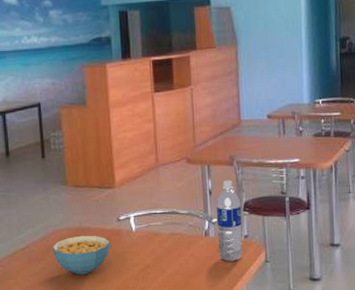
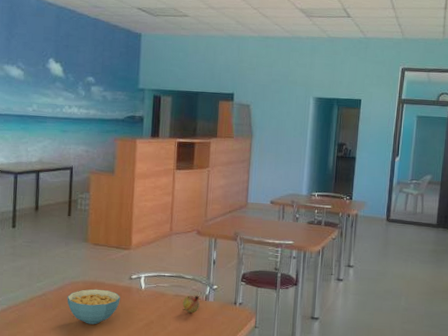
fruit: none [180,230,200,252] -> present [182,294,201,313]
water bottle: present [216,180,242,262] -> none [215,253,240,325]

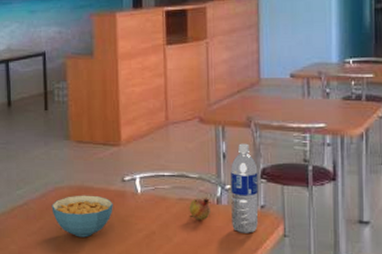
water bottle: none [215,253,240,325] -> present [231,143,258,233]

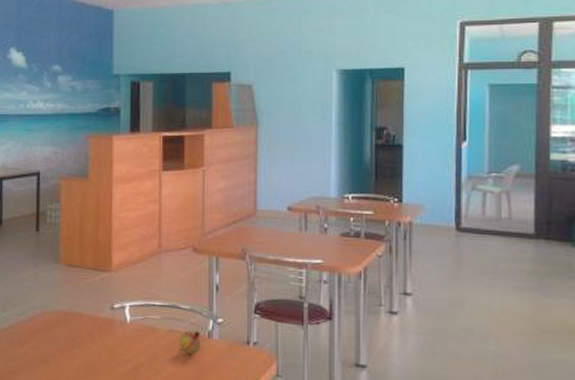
cereal bowl: present [51,195,113,238] -> none [37,320,101,366]
water bottle: present [231,143,258,233] -> none [223,275,252,371]

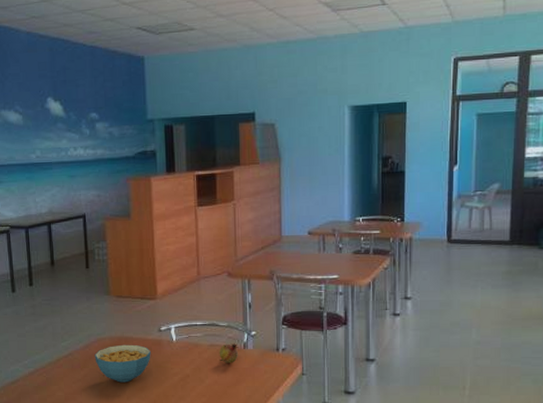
cereal bowl: none [37,320,101,366] -> present [94,344,151,383]

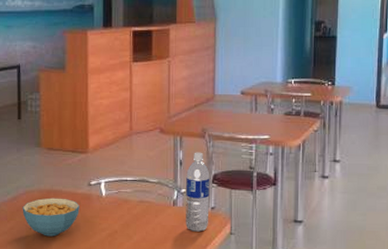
fruit: present [219,342,239,363] -> none [148,199,168,220]
water bottle: none [256,294,280,373] -> present [186,152,210,232]

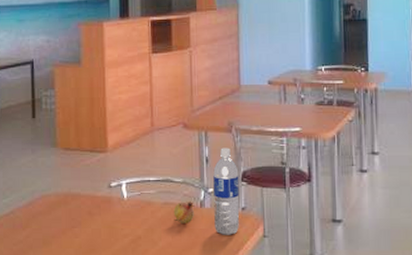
cereal bowl: present [22,197,80,237] -> none [38,202,100,245]
fruit: none [148,199,168,220] -> present [173,200,195,223]

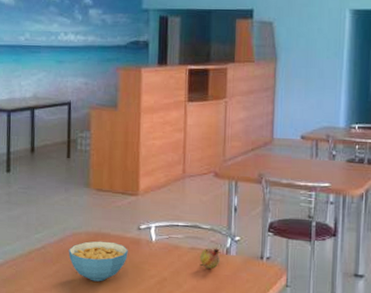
cereal bowl: none [38,202,100,245] -> present [68,241,128,282]
water bottle: present [213,148,240,235] -> none [239,198,266,283]

